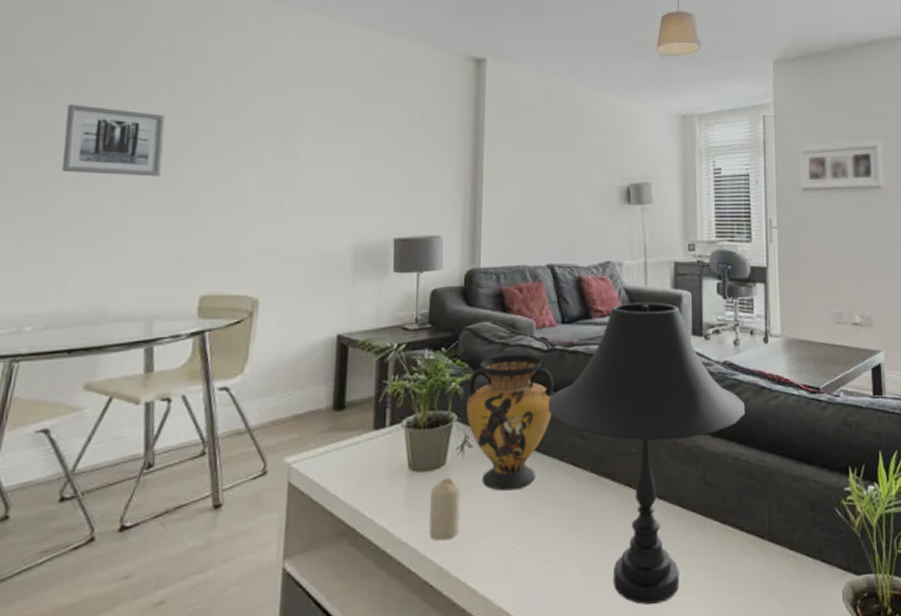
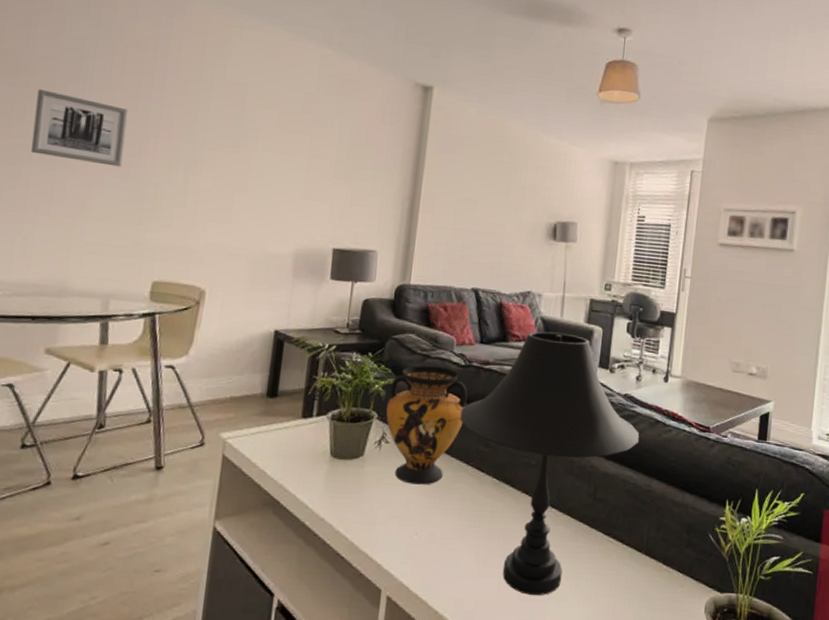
candle: present [430,477,460,541] -> none [344,466,375,520]

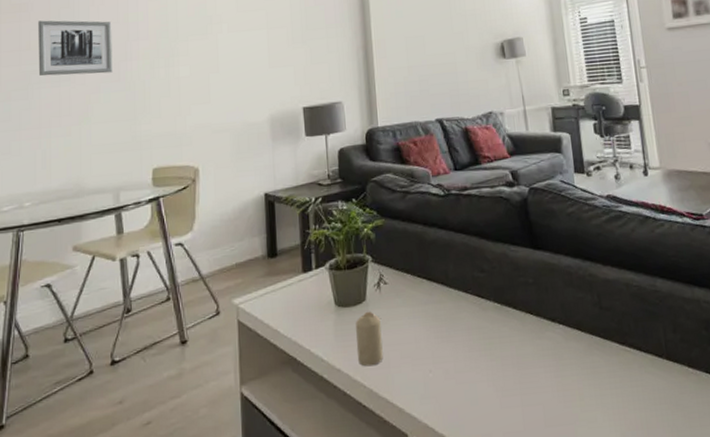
candle: none [344,466,375,520] -> present [356,311,383,367]
vase: present [386,365,468,485] -> none [377,200,454,322]
table lamp: present [459,331,639,595] -> none [449,145,633,420]

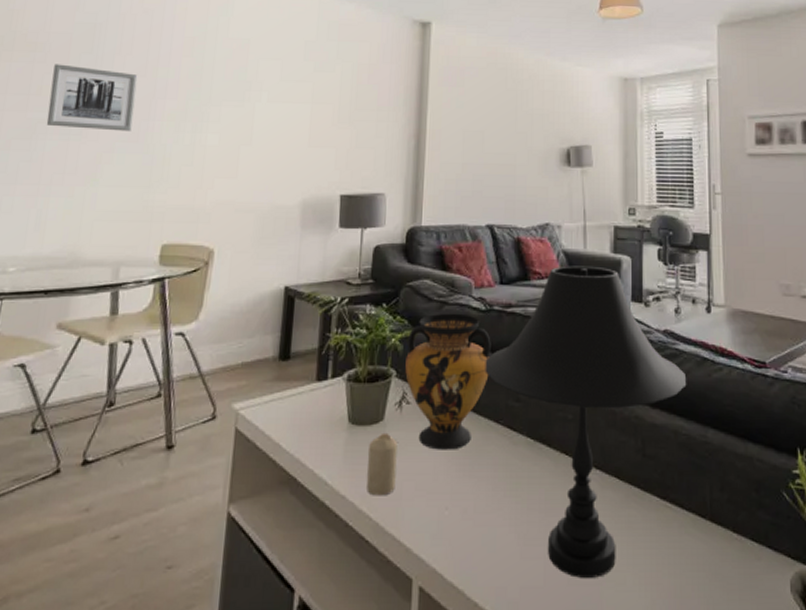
vase: none [377,200,454,322] -> present [405,313,491,450]
table lamp: none [449,145,633,420] -> present [485,265,687,578]

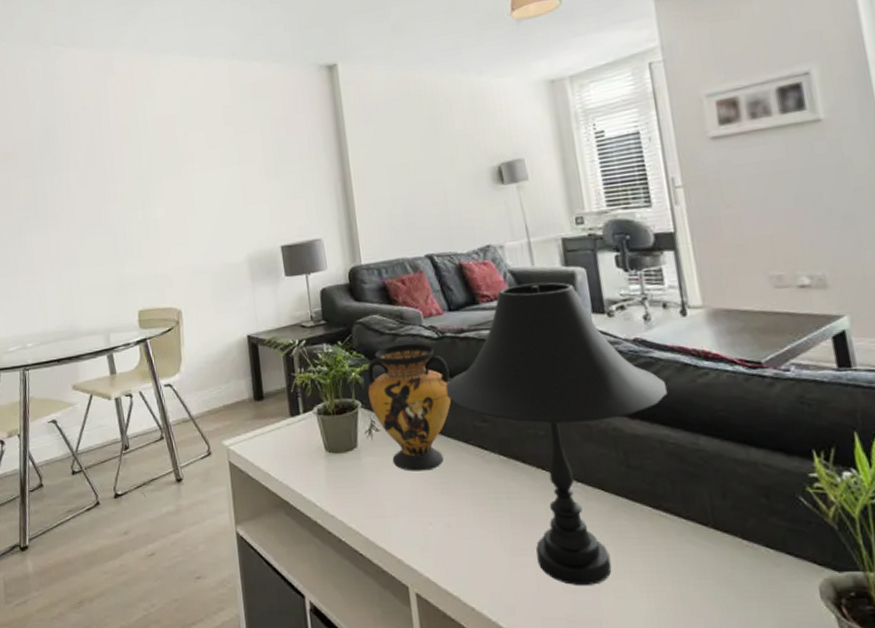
wall art: present [46,64,138,132] -> none [24,165,94,223]
candle: present [367,432,398,496] -> none [348,458,379,515]

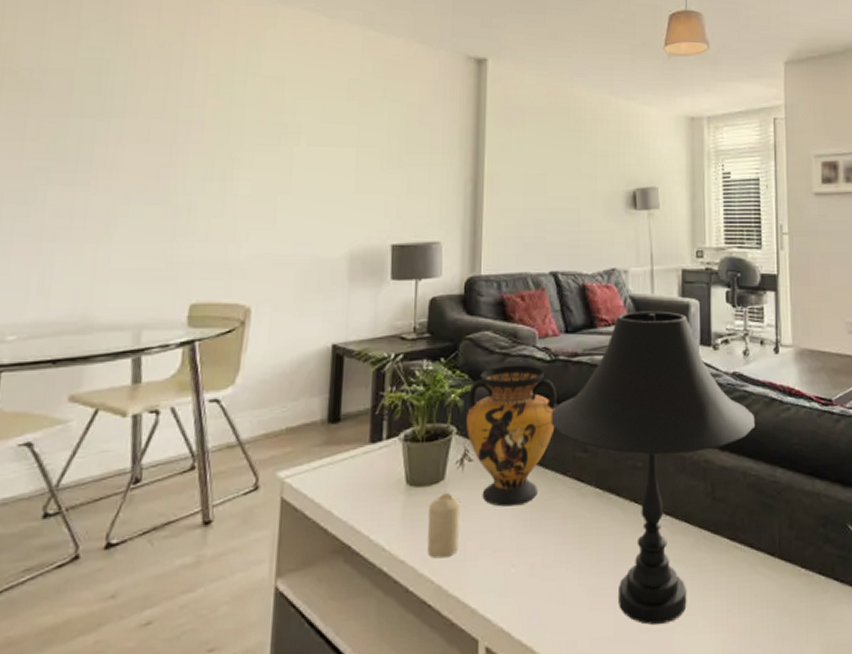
candle: none [348,458,379,515] -> present [428,492,460,559]

